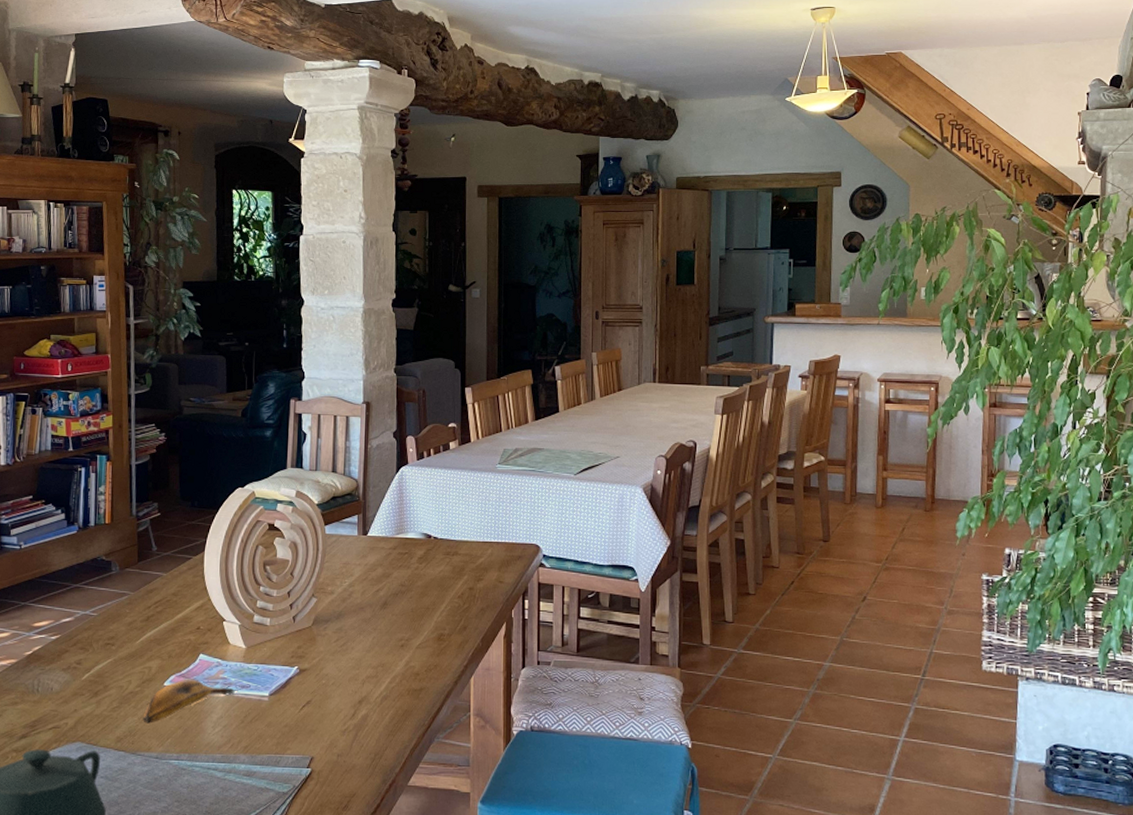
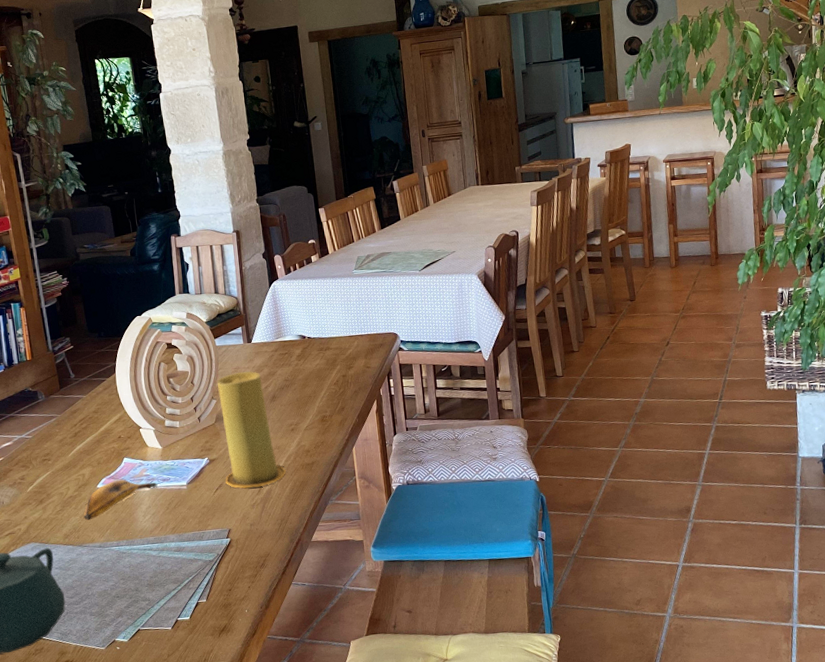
candle: none [315,568,388,710] -> present [217,371,286,489]

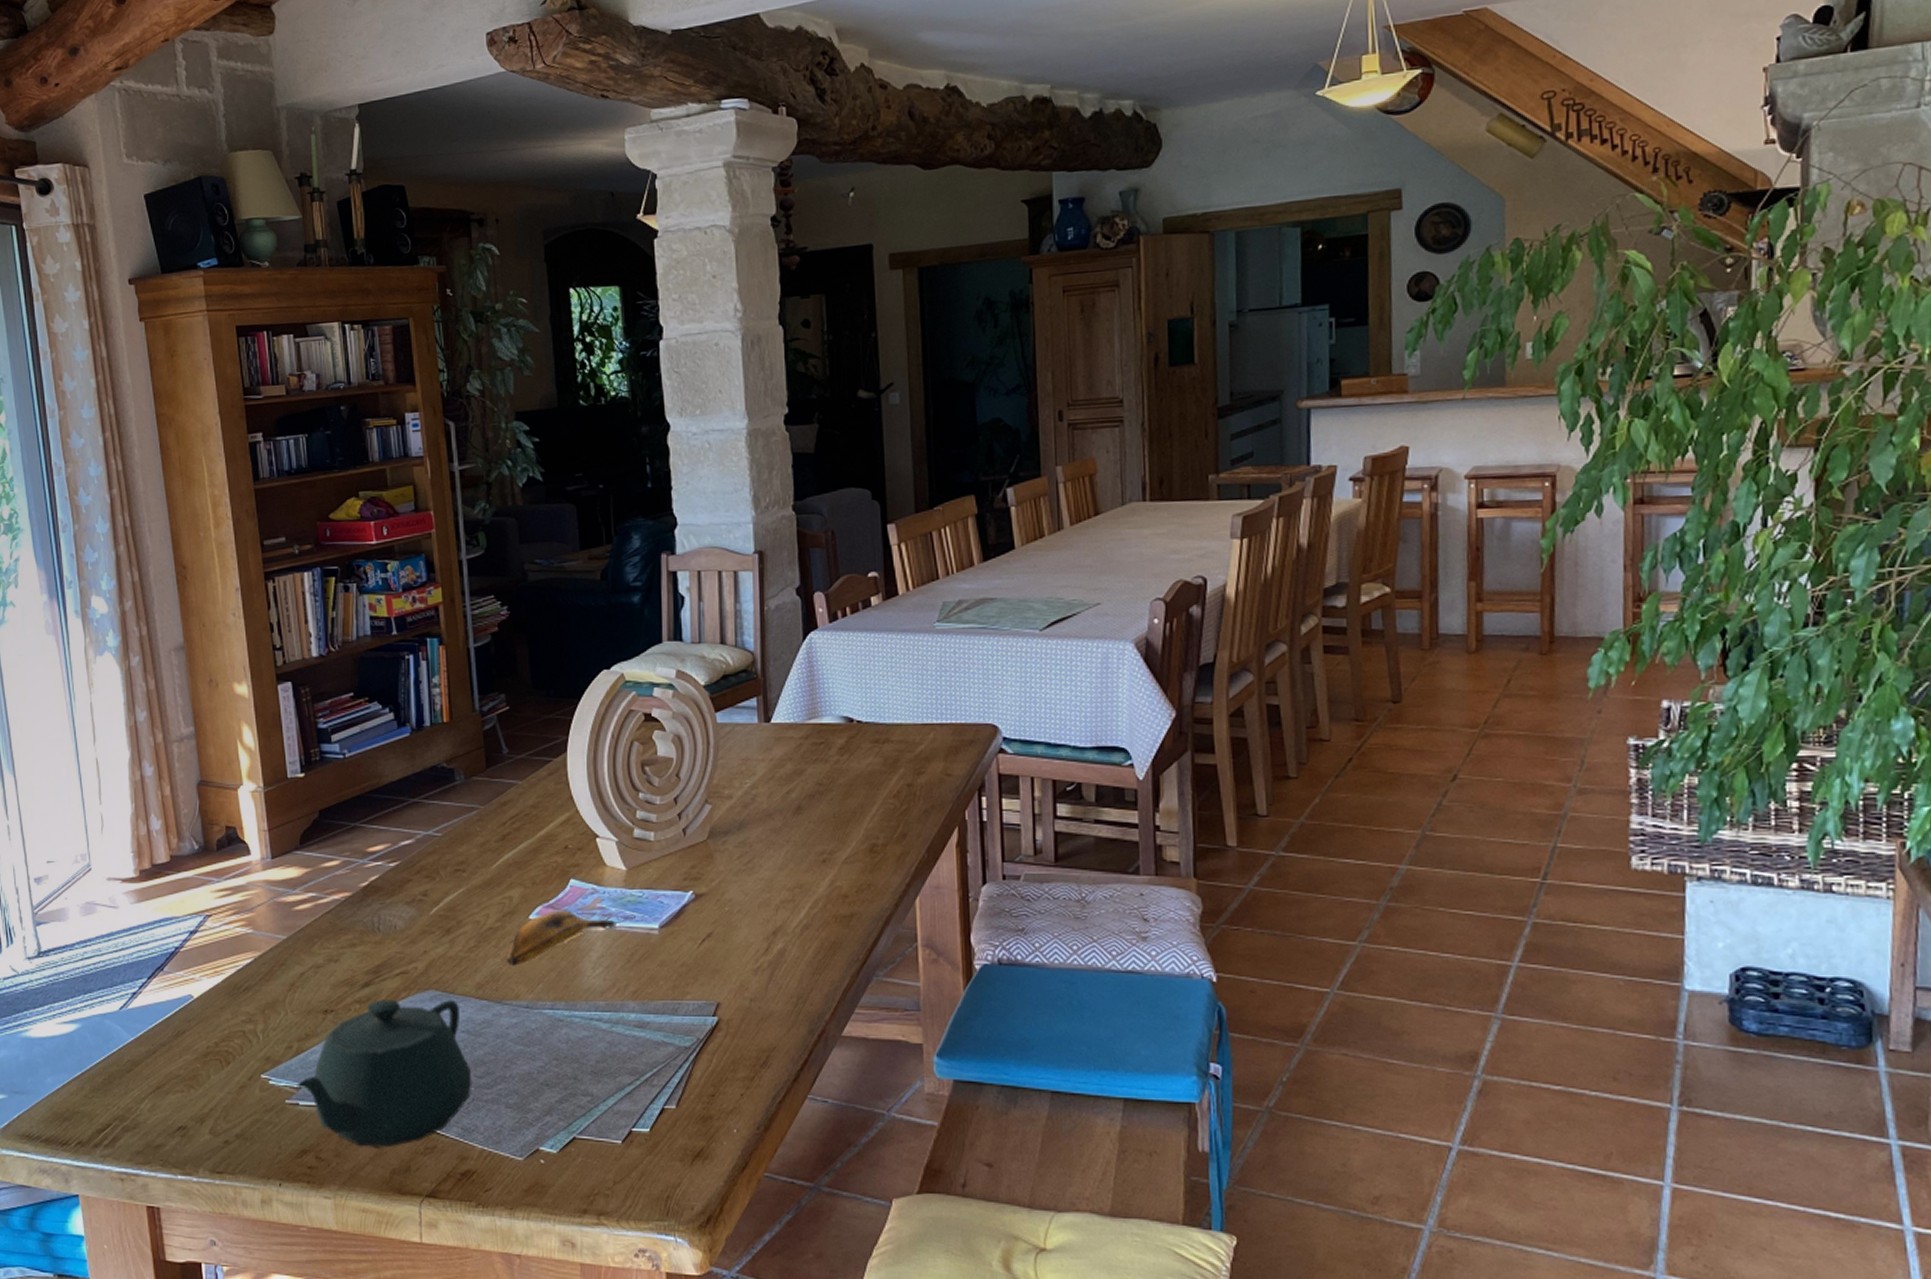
candle: present [217,371,286,489] -> none [715,765,810,944]

